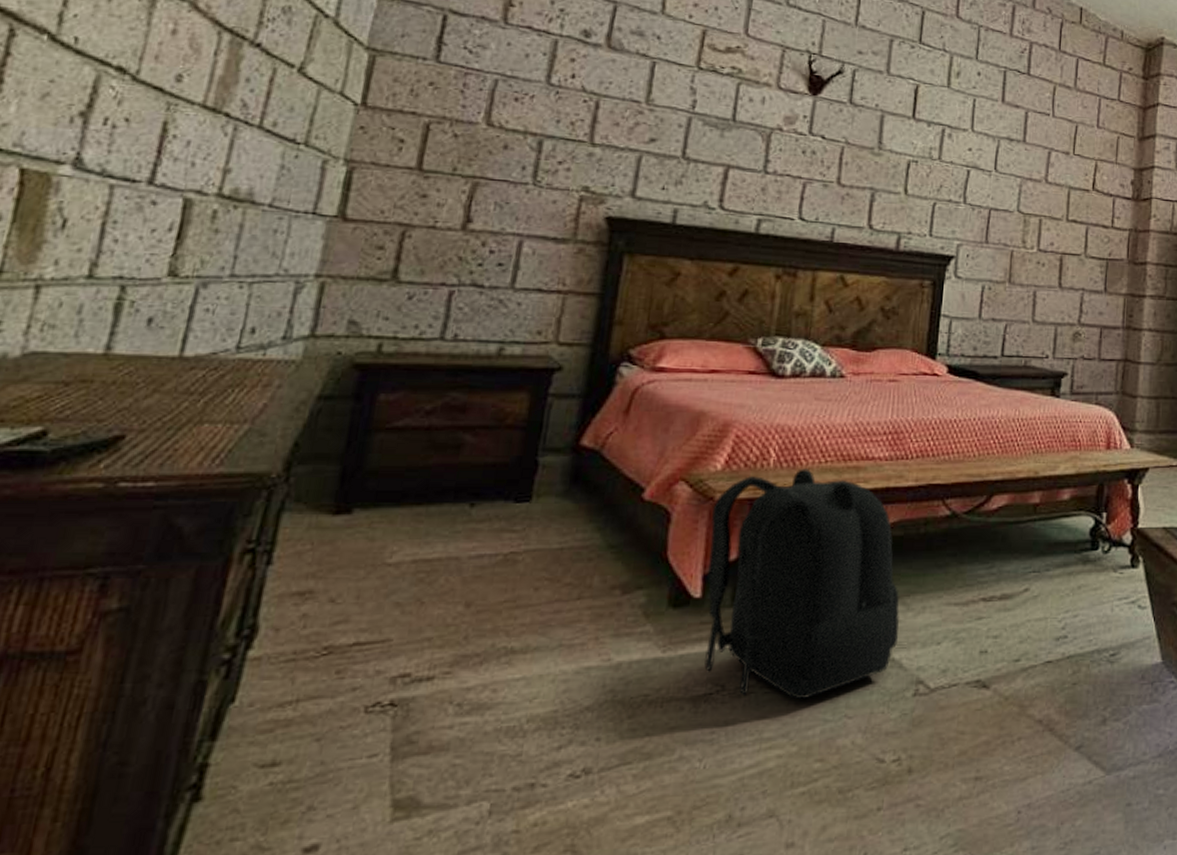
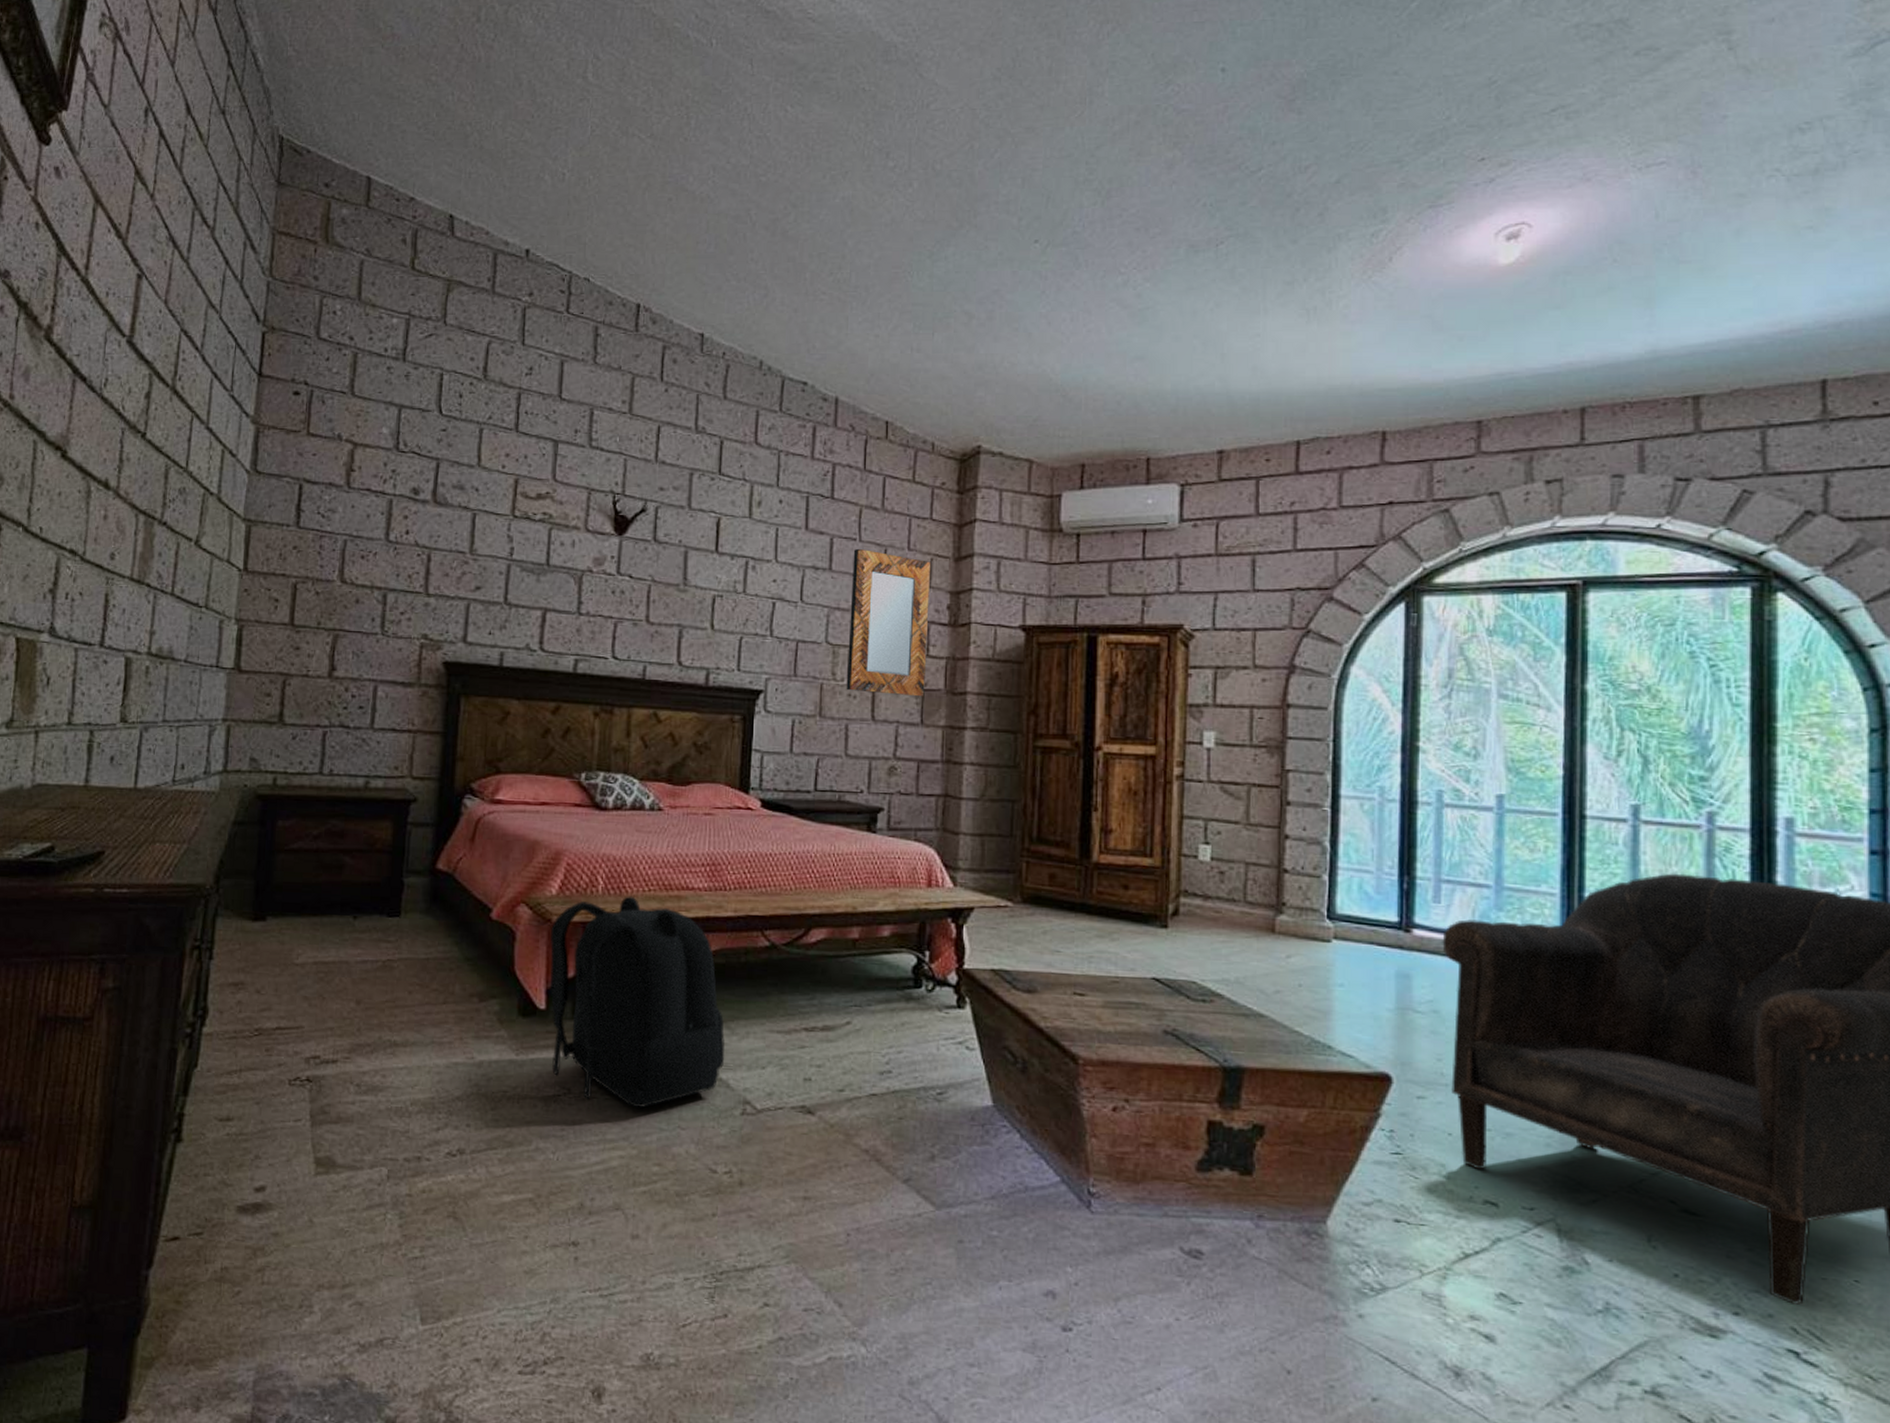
home mirror: none [1035,123,1117,266] -> present [846,548,930,697]

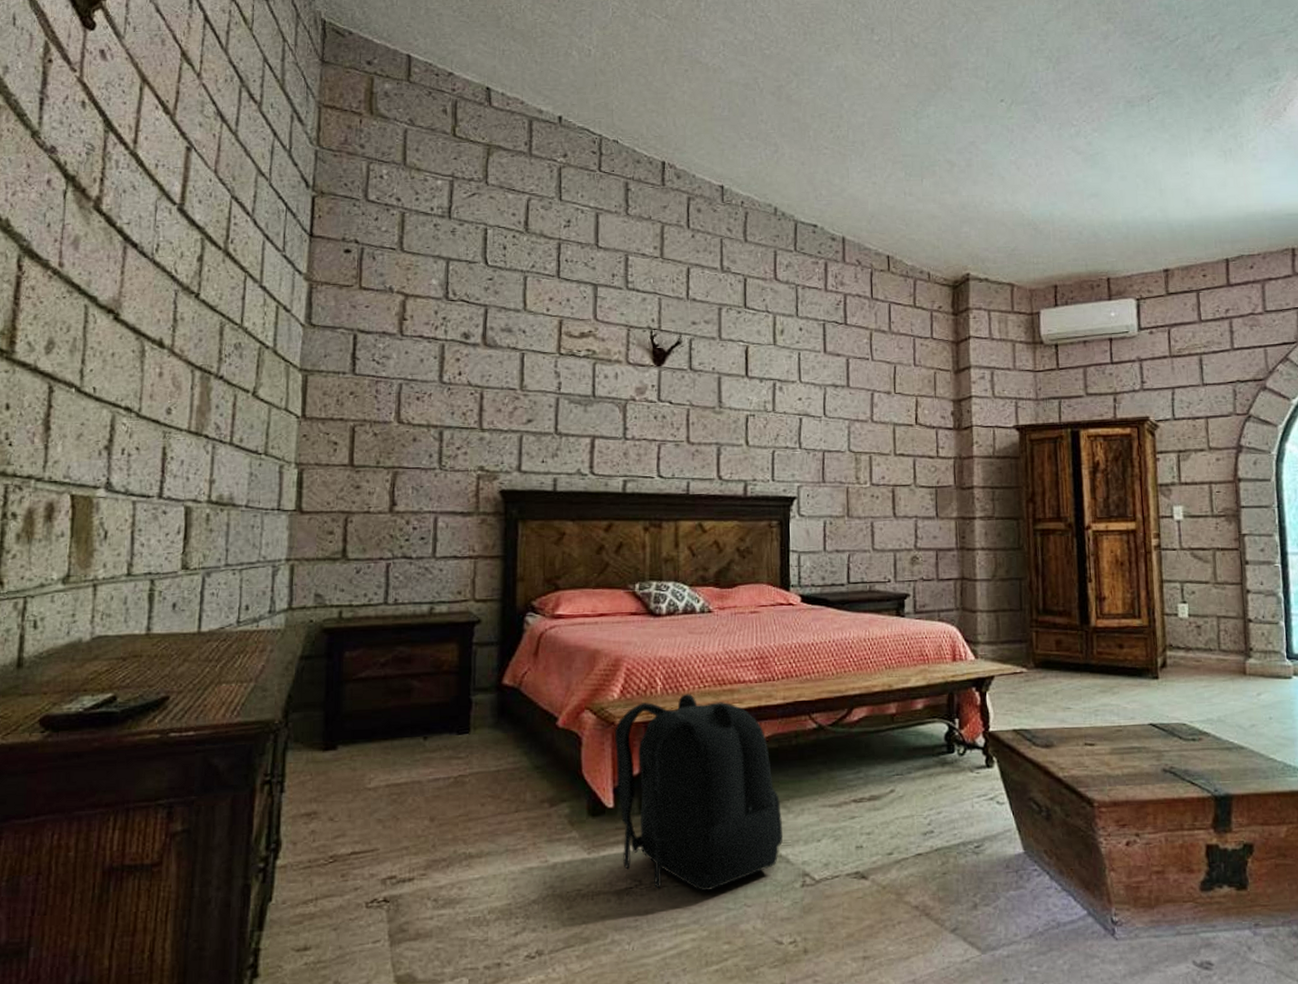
home mirror: present [846,548,930,697] -> none [867,366,938,494]

